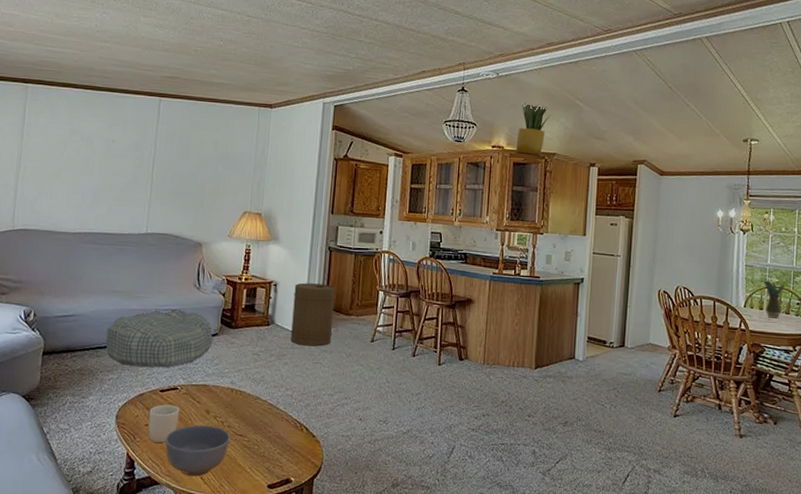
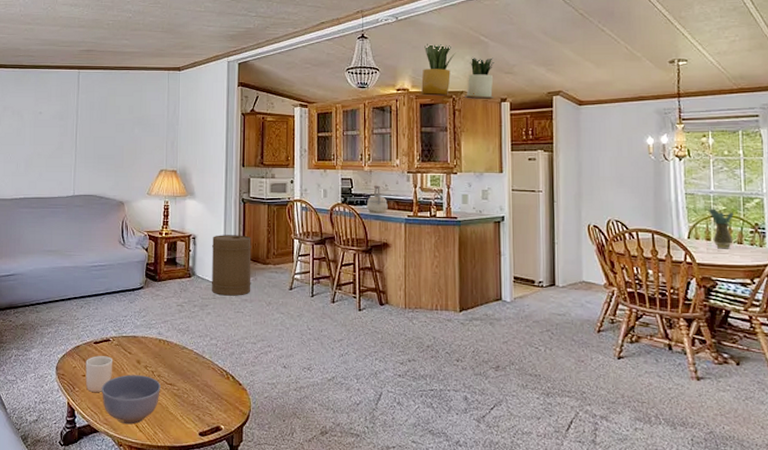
dog bed: present [105,308,213,368] -> none [43,265,139,321]
kettle: none [453,241,475,270] -> present [366,185,388,214]
planter: none [556,121,586,164] -> present [464,58,494,100]

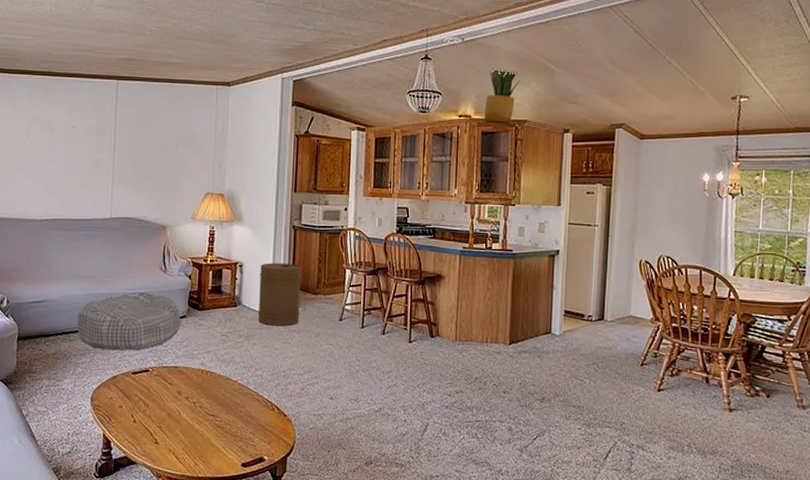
dog bed: none [43,265,139,321] -> present [77,292,181,350]
mug: present [85,356,113,392] -> none [122,386,153,424]
bowl: present [102,375,161,425] -> none [140,406,202,456]
kettle: present [366,185,388,214] -> none [421,215,444,245]
planter: present [464,58,494,100] -> none [527,85,559,130]
vase: present [707,207,734,249] -> none [754,245,778,287]

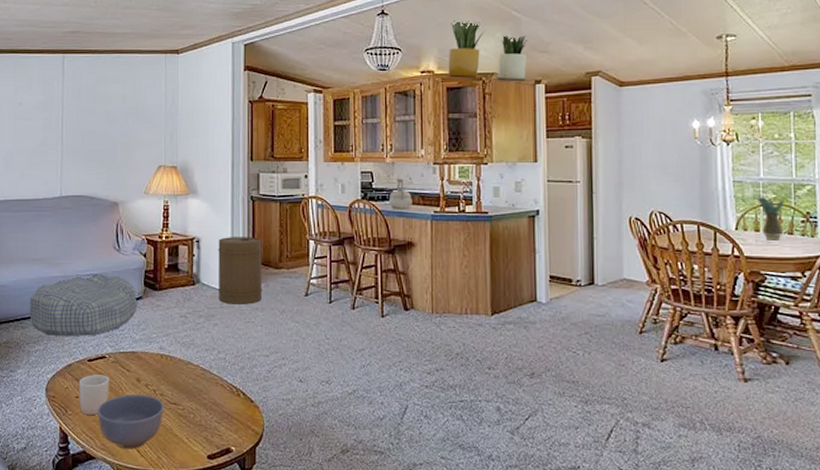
mug: none [122,386,153,424] -> present [79,375,110,415]
bowl: none [140,406,202,456] -> present [98,394,164,449]
kettle: none [421,215,444,245] -> present [388,178,412,210]
planter: none [527,85,559,130] -> present [495,35,528,82]
vase: none [754,245,778,287] -> present [756,195,784,241]

